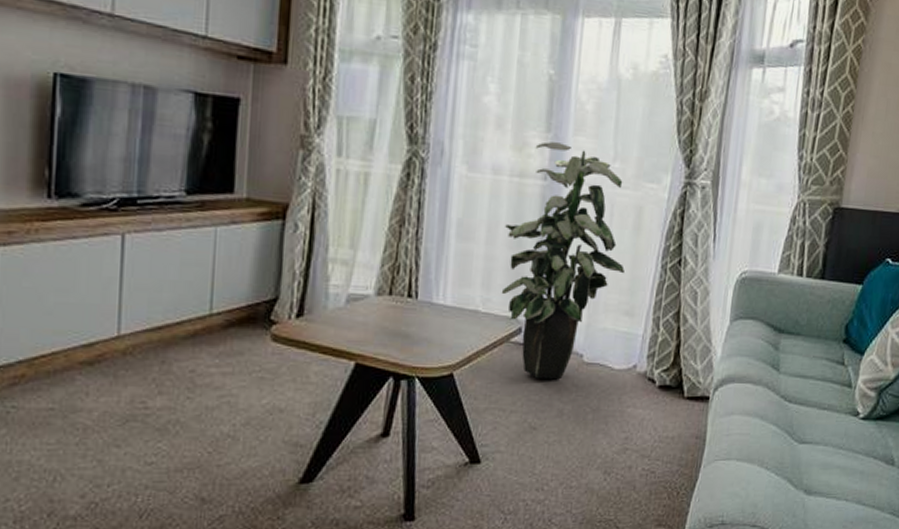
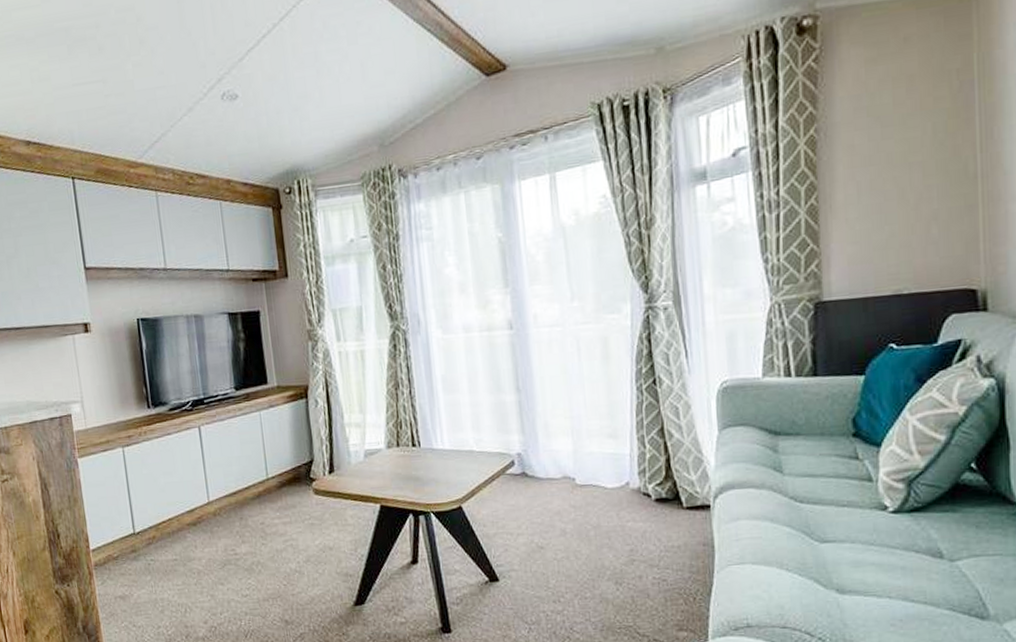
indoor plant: present [501,141,625,380] -> none [483,294,601,504]

